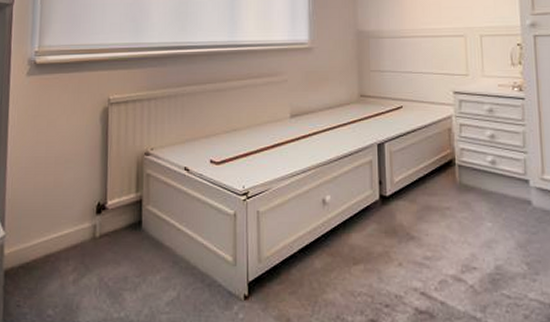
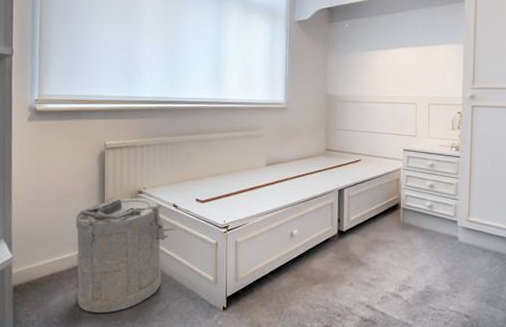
laundry hamper: none [75,160,192,304] -> present [76,197,180,313]

